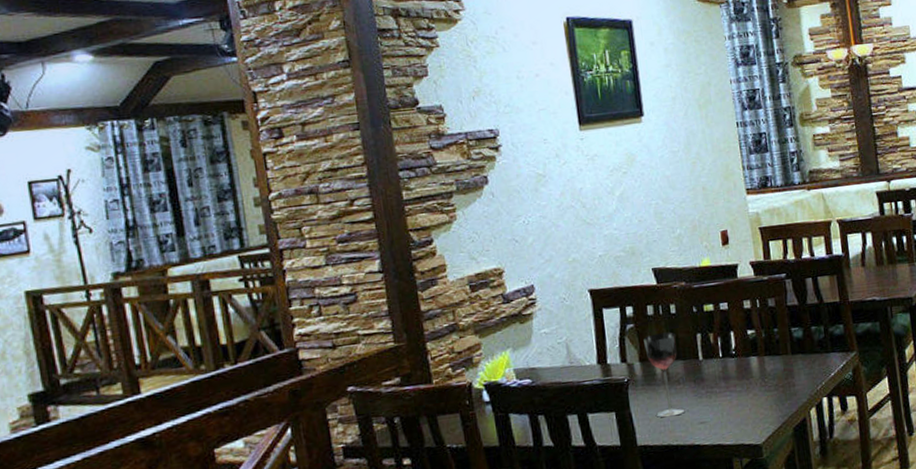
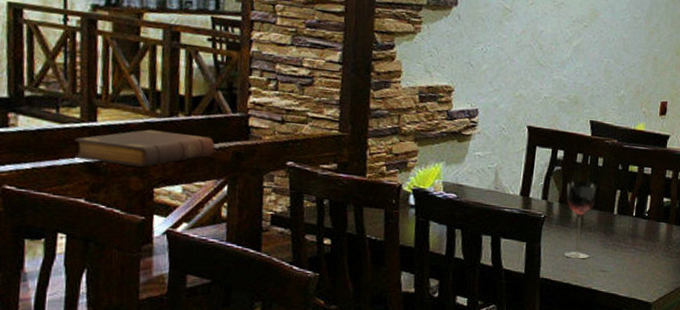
book: none [122,381,269,437] -> present [74,129,215,167]

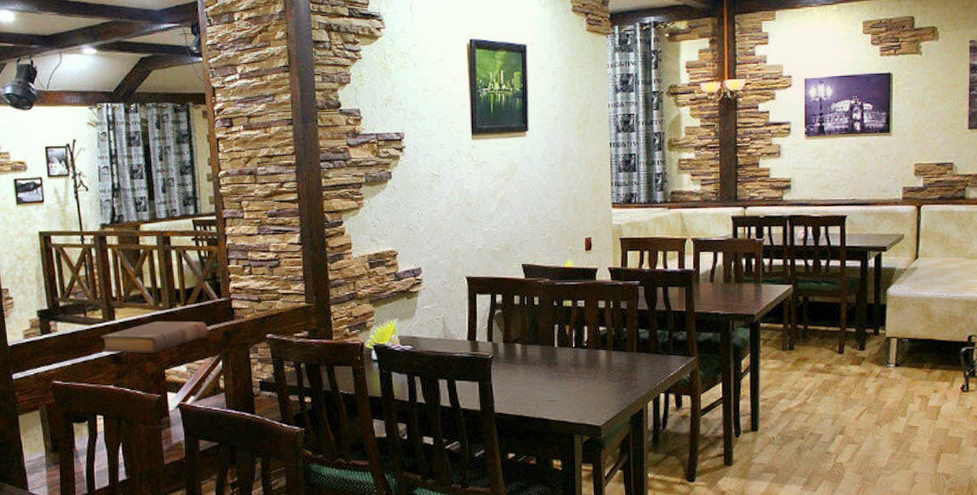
wineglass: present [563,180,598,259] -> none [509,320,538,392]

